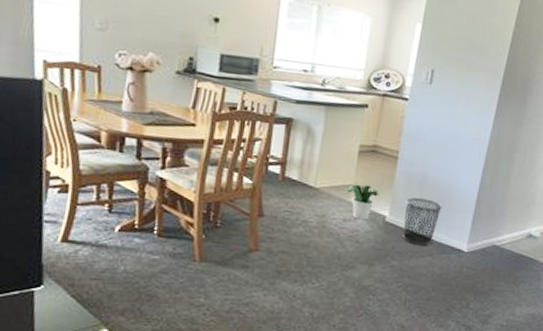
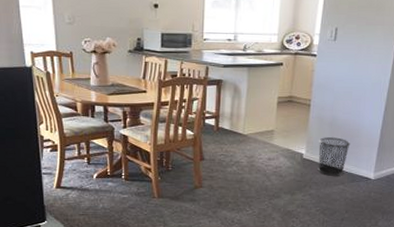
potted plant: present [347,184,379,220] -> none [270,129,297,158]

